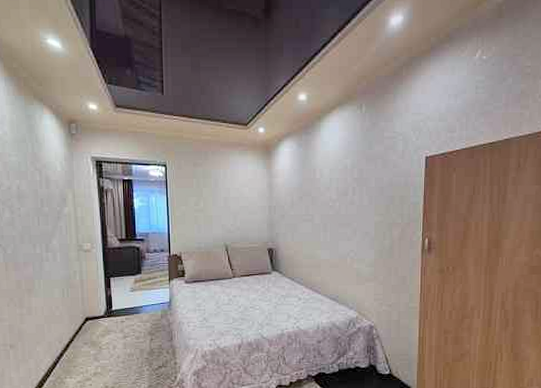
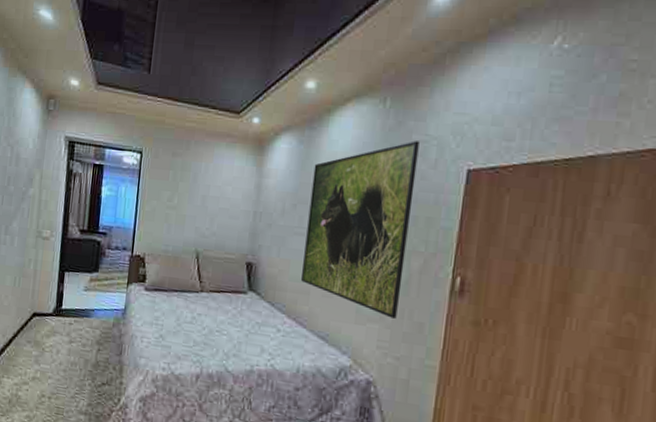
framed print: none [313,137,390,276] -> present [301,141,420,319]

